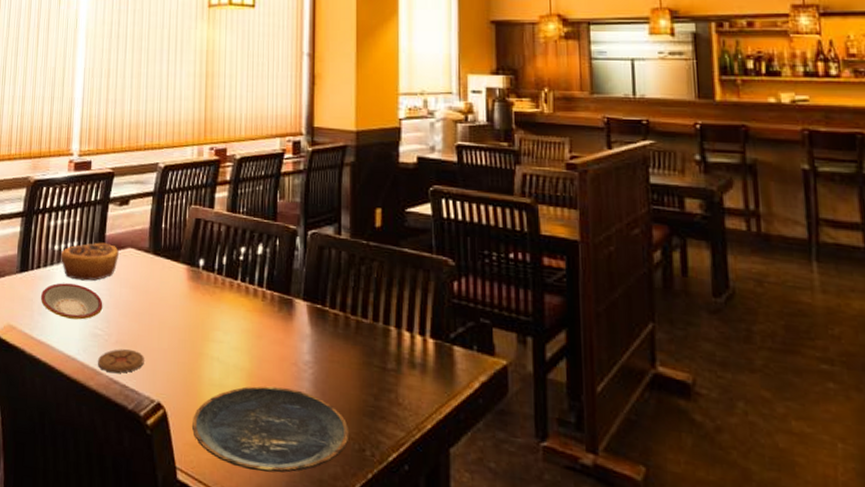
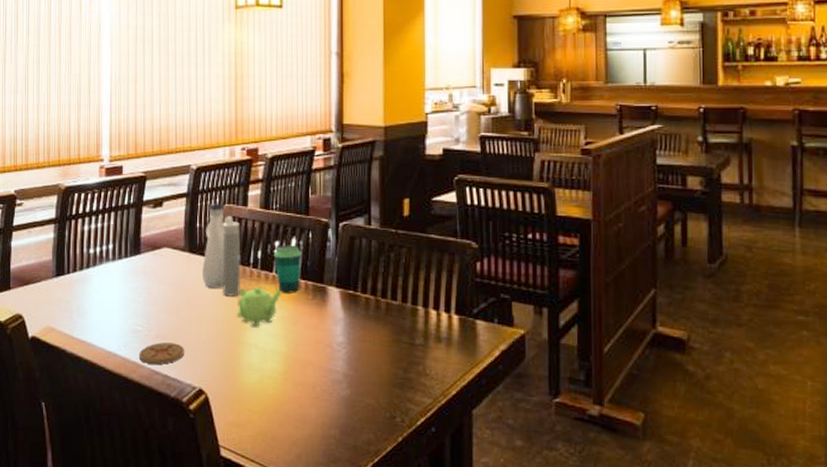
plate: present [40,283,103,320] -> none [78,284,142,318]
pastry: present [61,242,119,281] -> none [97,244,155,281]
water bottle: none [166,203,207,304] -> present [203,203,241,296]
plate: present [192,385,350,473] -> none [234,367,381,443]
teapot: none [199,294,247,339] -> present [237,286,282,327]
cup: none [240,251,269,304] -> present [274,245,302,293]

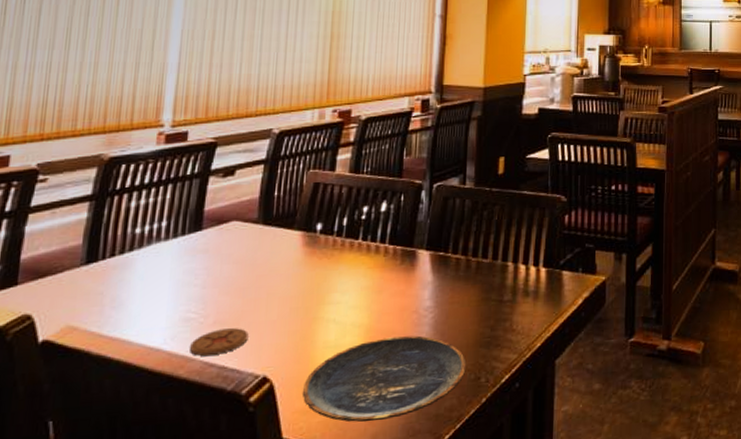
water bottle: present [203,203,241,296] -> none [277,169,326,270]
plate: none [234,367,381,443] -> present [303,335,467,422]
teapot: present [237,286,282,327] -> none [314,255,368,300]
cup: present [274,245,302,293] -> none [361,209,392,261]

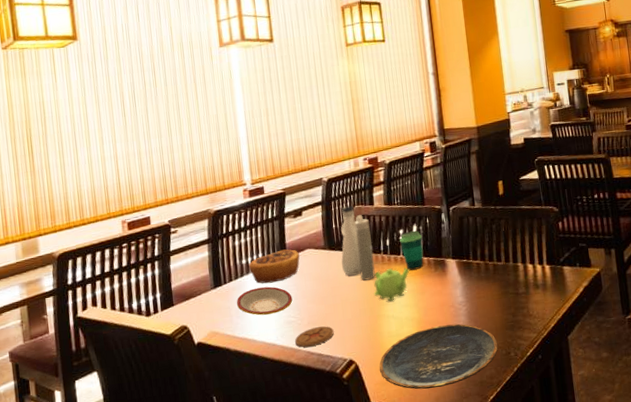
plate: none [114,268,199,307] -> present [236,286,293,316]
pastry: none [144,218,220,264] -> present [249,249,300,284]
water bottle: none [277,169,326,270] -> present [341,205,375,281]
teapot: none [314,255,368,300] -> present [374,267,410,302]
cup: none [361,209,392,261] -> present [400,230,424,270]

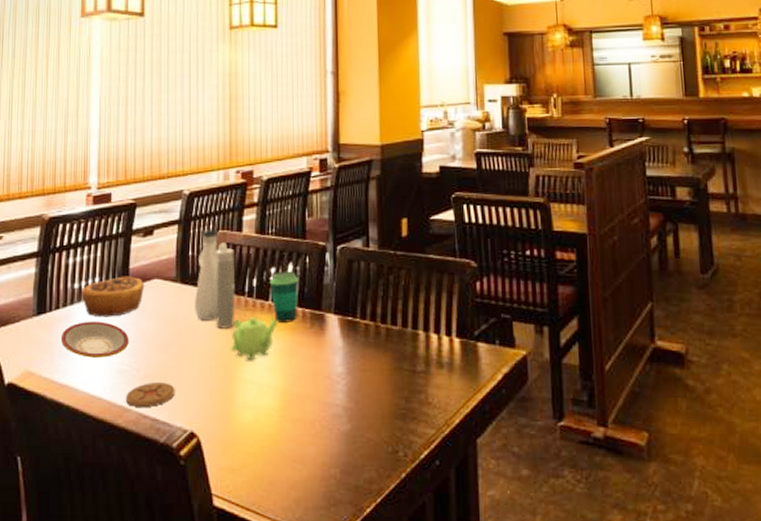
plate: present [379,324,498,389] -> none [227,402,383,485]

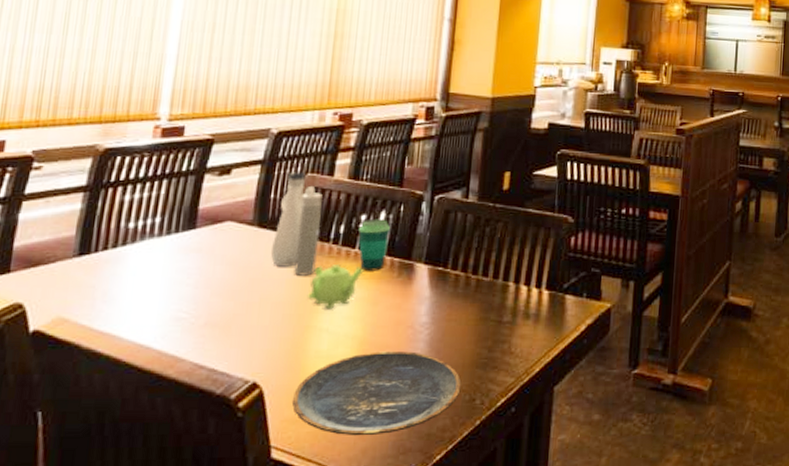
plate: present [60,321,129,358] -> none [105,264,191,304]
pastry: present [82,276,144,317] -> none [137,216,215,261]
coaster: present [125,383,175,407] -> none [179,331,240,357]
plate: none [227,402,383,485] -> present [292,351,462,435]

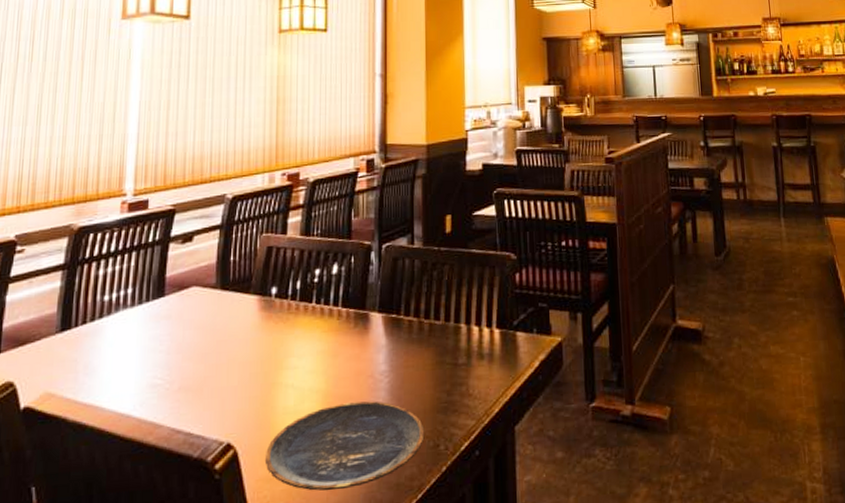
water bottle: present [271,172,324,276] -> none [235,233,279,334]
teapot: present [308,263,364,309] -> none [272,319,322,365]
cup: present [359,218,391,271] -> none [314,271,344,324]

